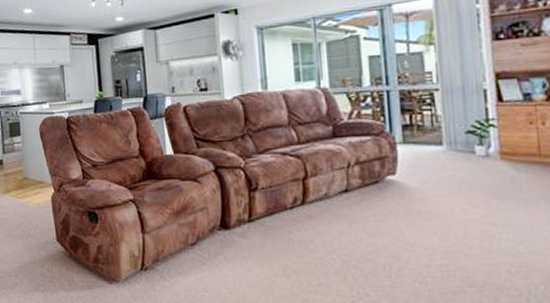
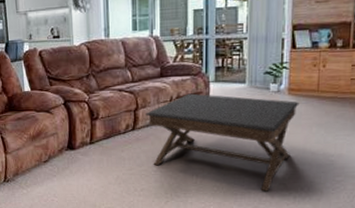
coffee table: none [317,158,518,291] -> present [145,93,300,192]

